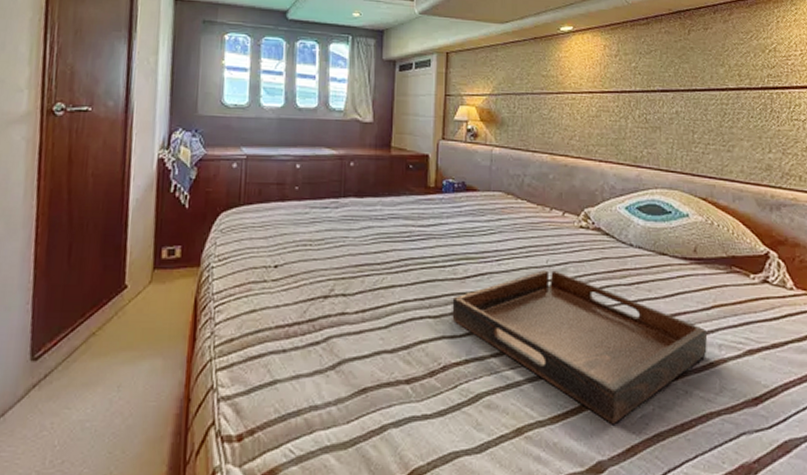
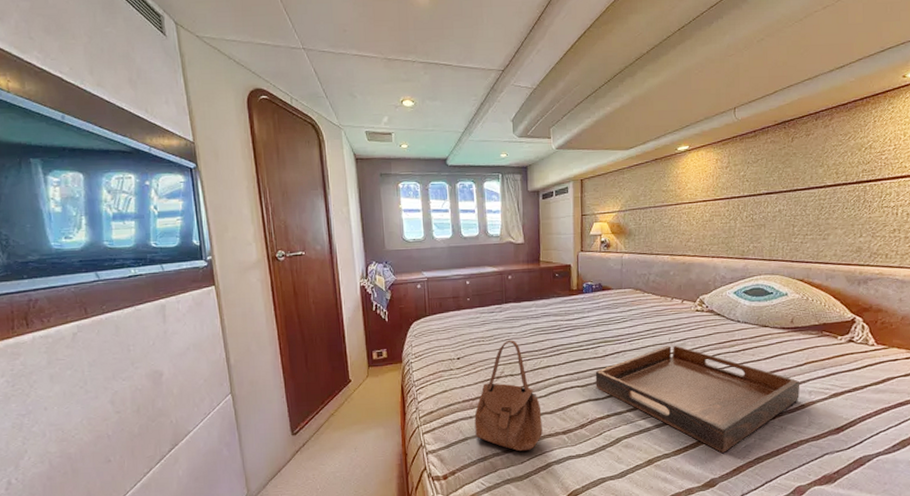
handbag: none [288,246,380,406] -> present [474,340,543,452]

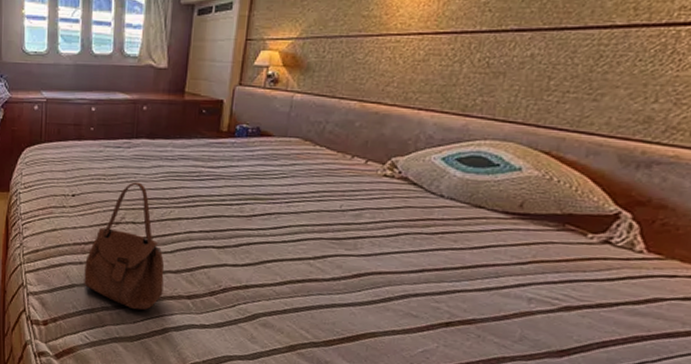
serving tray: present [595,345,800,453] -> none [235,214,518,354]

